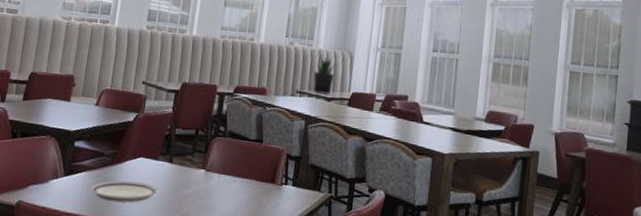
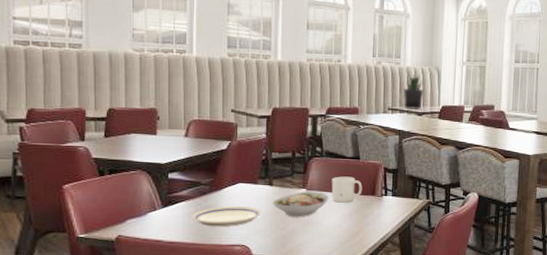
salad: none [169,172,227,200] -> present [271,191,329,218]
mug: none [230,159,263,189] -> present [331,176,363,203]

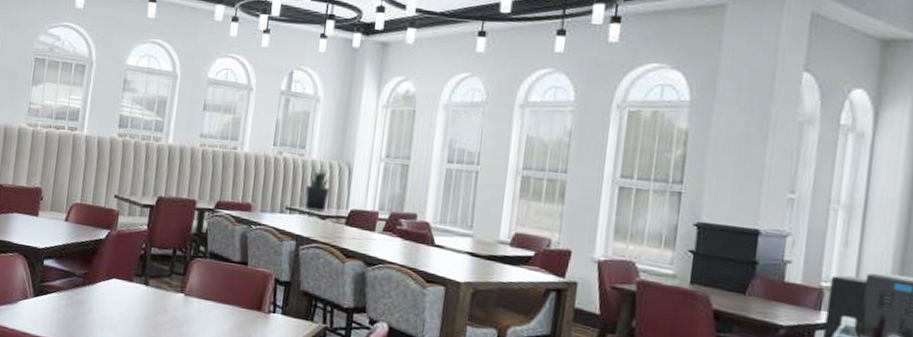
plate: present [193,205,261,227] -> none [62,303,133,328]
salad: present [271,191,329,218] -> none [145,296,208,327]
mug: present [331,176,363,203] -> none [211,283,248,316]

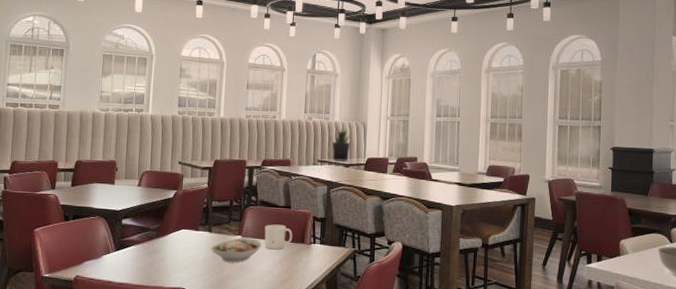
salad: none [145,296,208,327] -> present [210,238,262,263]
mug: none [211,283,248,316] -> present [264,224,293,250]

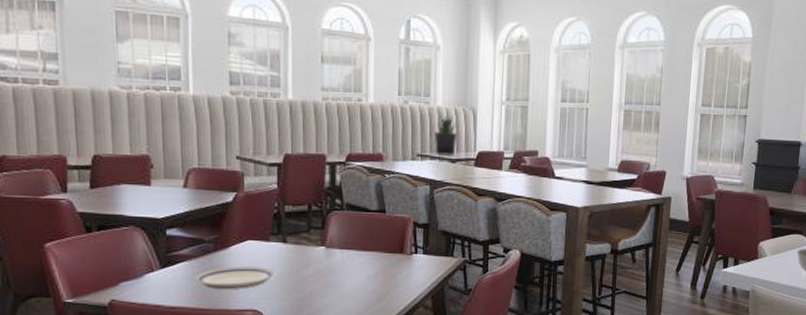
plate: none [140,250,201,270] -> present [196,266,274,290]
salad: present [210,238,262,263] -> none [286,249,351,279]
mug: present [264,224,293,250] -> none [354,232,389,262]

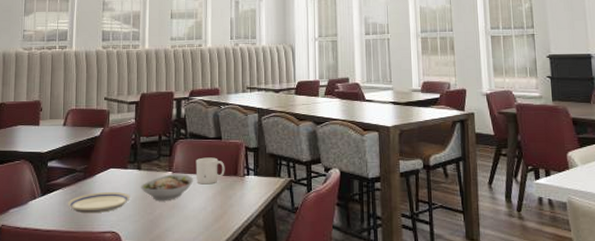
salad: none [286,249,351,279] -> present [140,174,193,202]
mug: none [354,232,389,262] -> present [195,157,225,185]
planter: present [433,115,458,156] -> none [260,53,280,87]

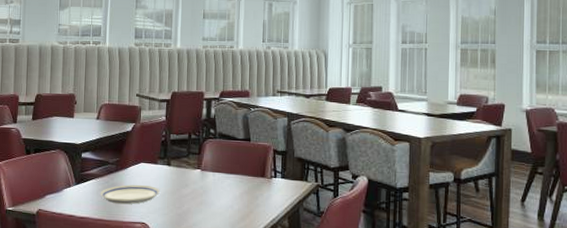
salad: present [140,174,193,202] -> none [169,172,221,197]
mug: present [195,157,225,185] -> none [223,157,253,184]

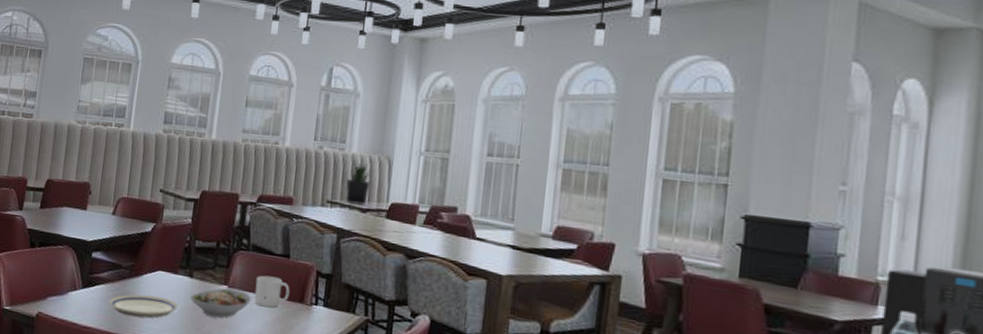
salad: none [169,172,221,197] -> present [189,288,251,318]
mug: none [223,157,253,184] -> present [254,275,290,308]
planter: none [291,57,312,92] -> present [345,162,371,205]

